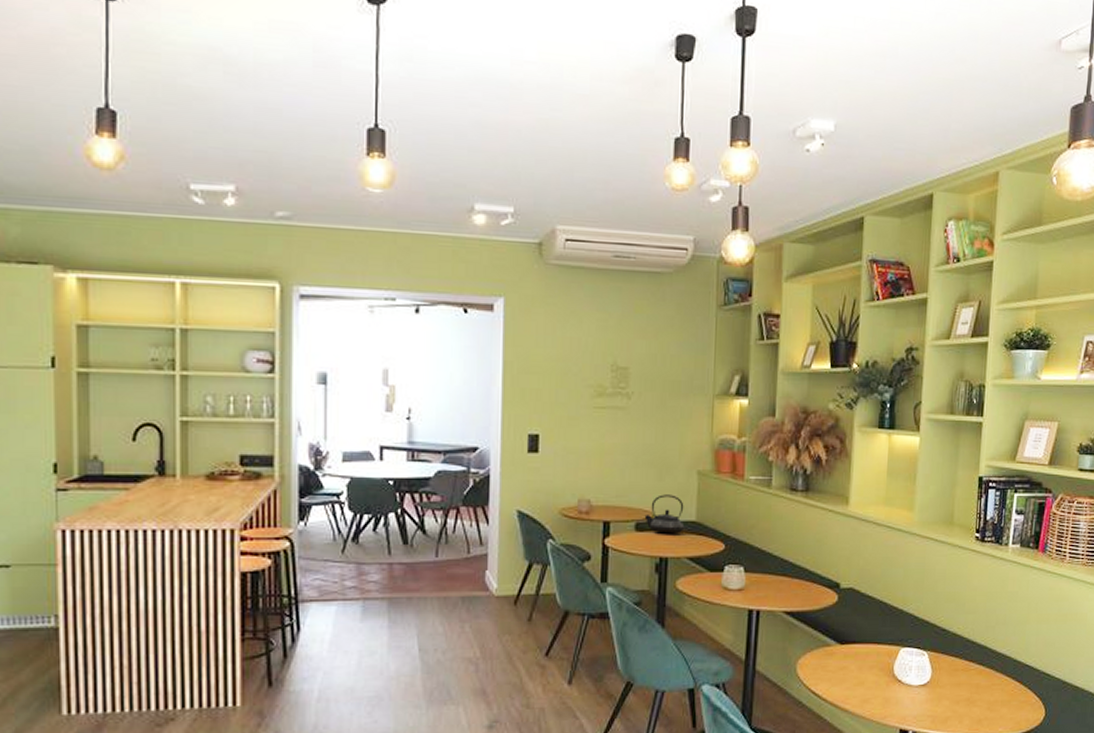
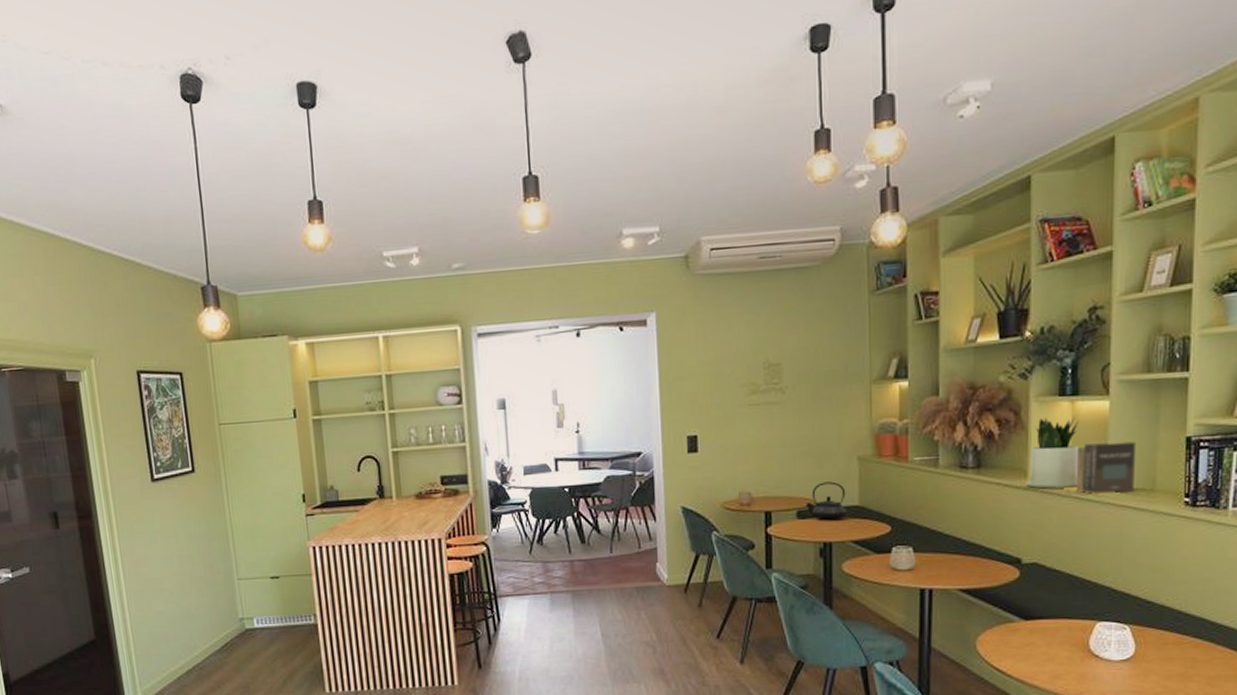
planter: none [846,448,893,518] -> present [1024,416,1080,490]
books: none [890,476,940,524] -> present [1077,441,1137,494]

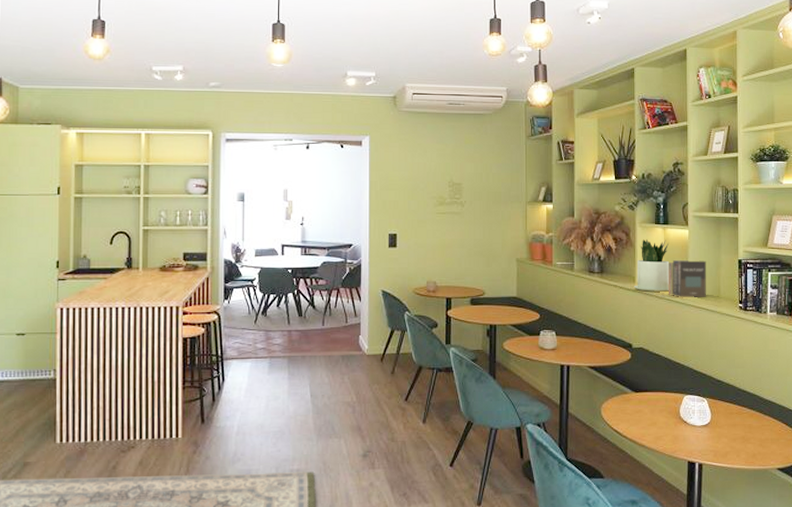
teapot: present [805,481,848,520] -> none [477,277,508,307]

